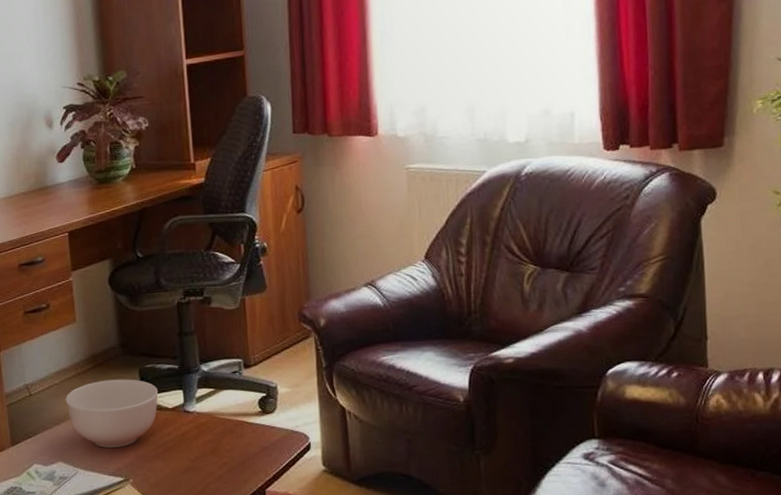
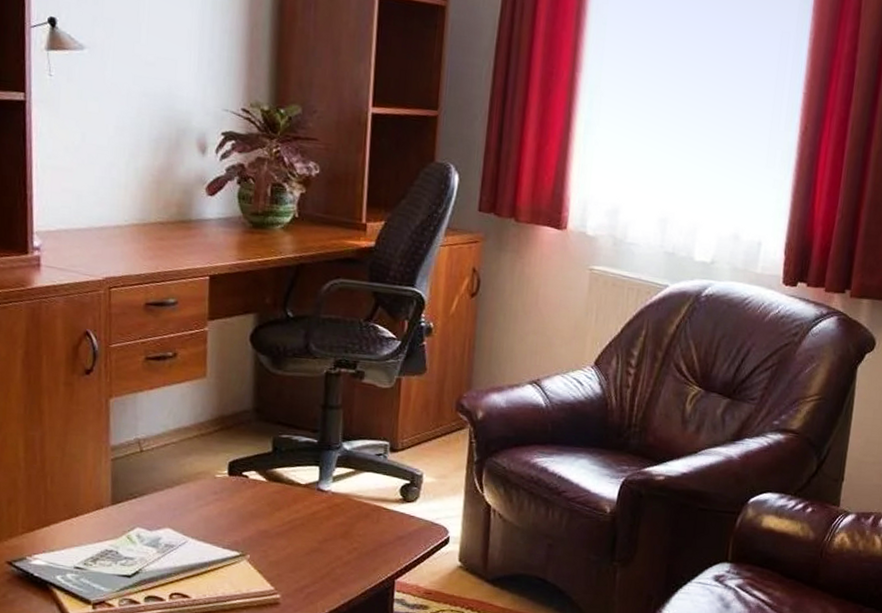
bowl: present [65,379,159,448] -> none [183,445,292,520]

